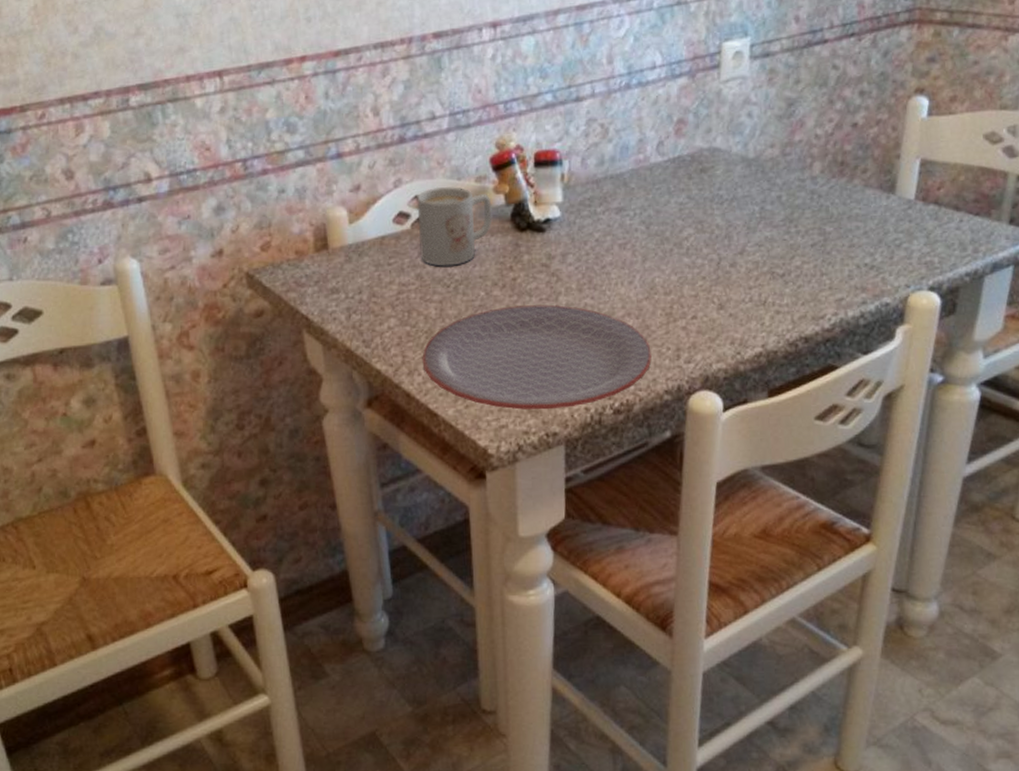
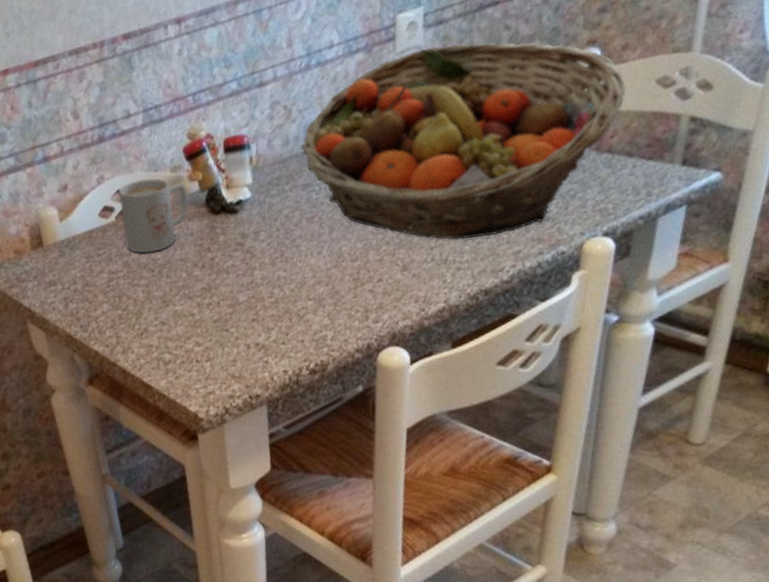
plate: present [422,304,652,410] -> none [134,279,342,377]
fruit basket: none [615,79,954,281] -> present [300,42,626,240]

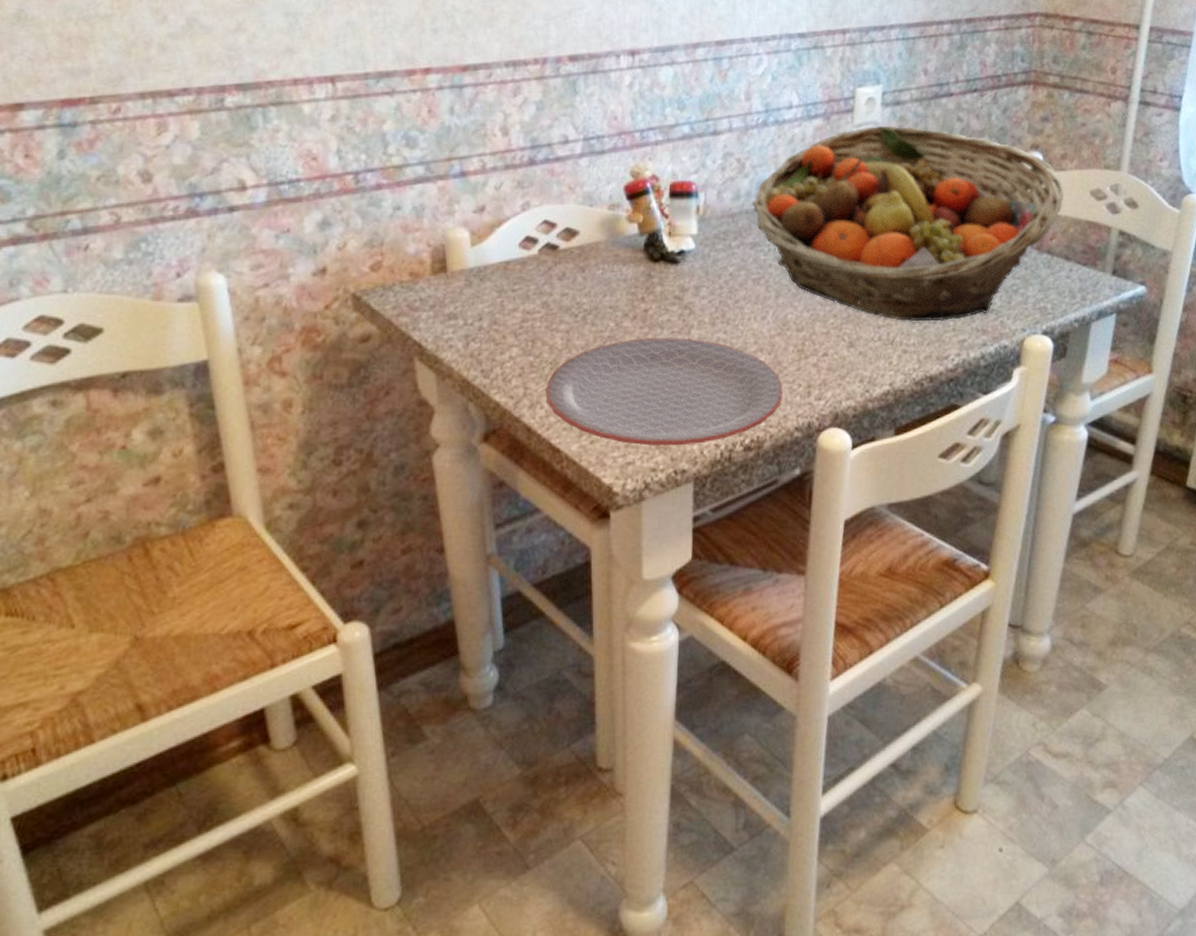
mug: present [119,178,189,253] -> none [546,213,625,295]
plate: none [134,279,342,377] -> present [545,338,783,446]

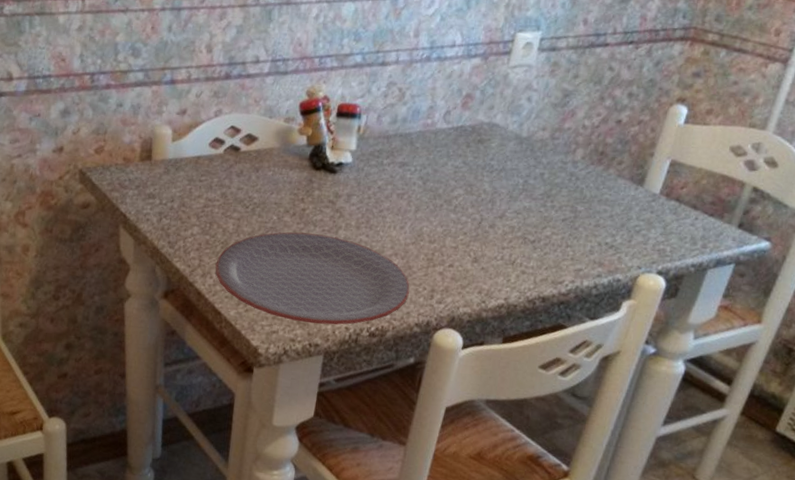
fruit basket: present [751,125,1064,321] -> none [405,68,703,250]

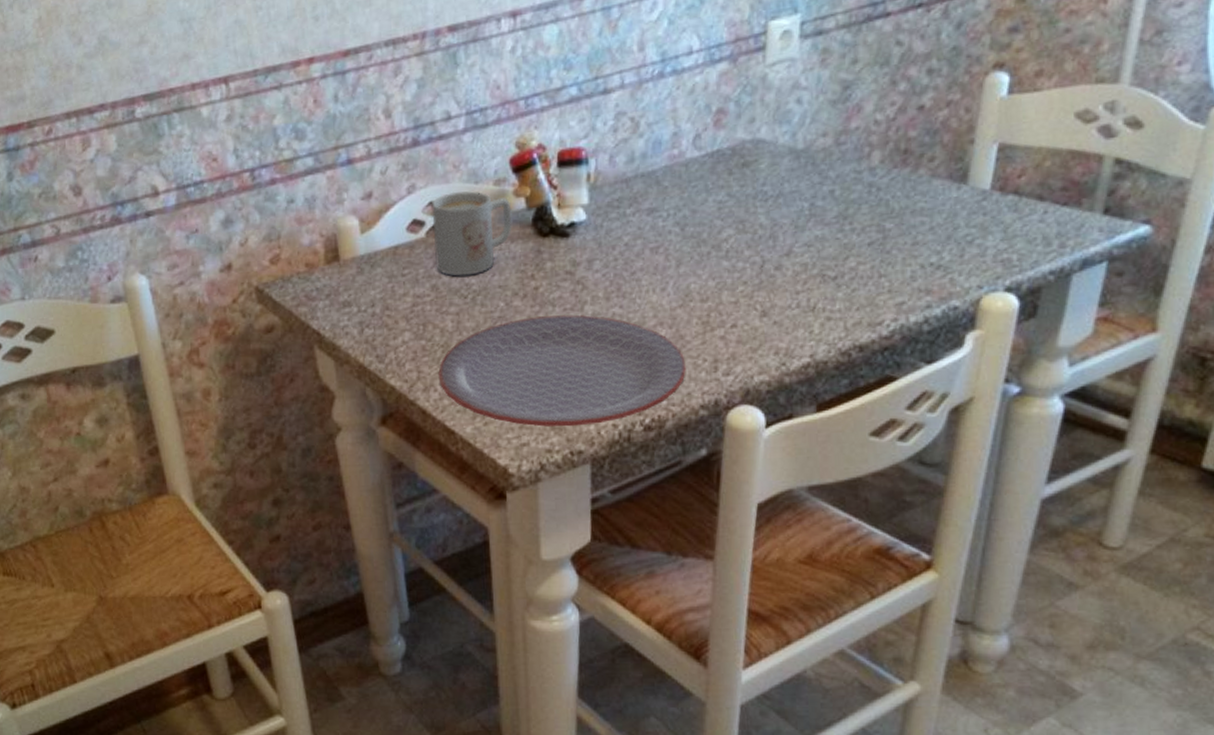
mug: none [228,121,296,191] -> present [431,191,513,276]

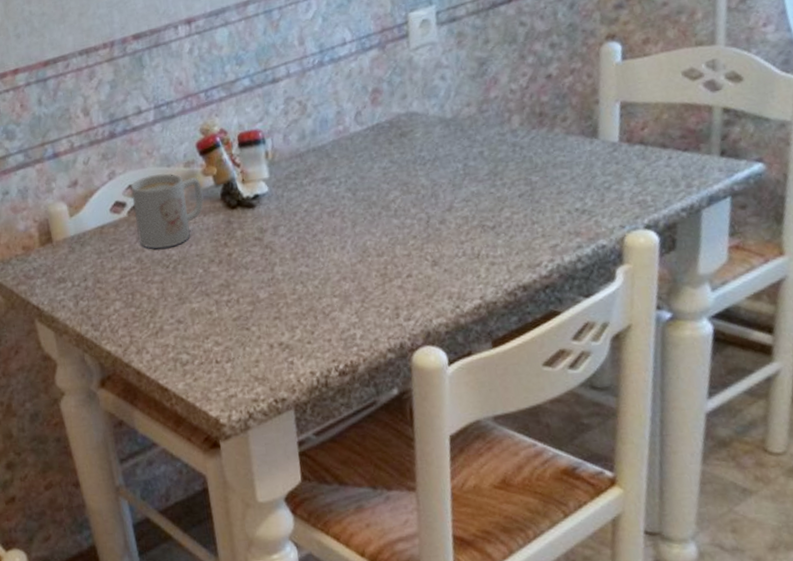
plate: present [438,314,686,427] -> none [148,275,372,379]

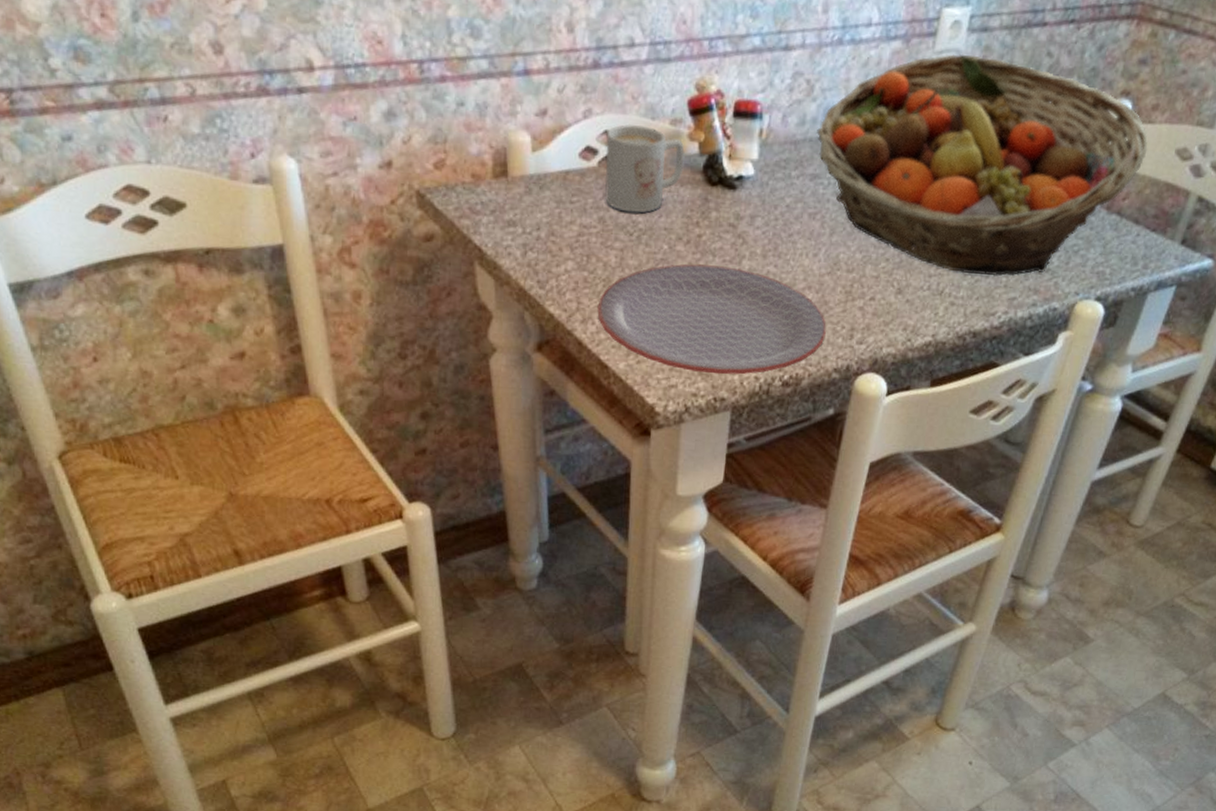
plate: none [148,275,372,379] -> present [597,264,826,375]
fruit basket: none [317,38,652,234] -> present [815,53,1148,276]

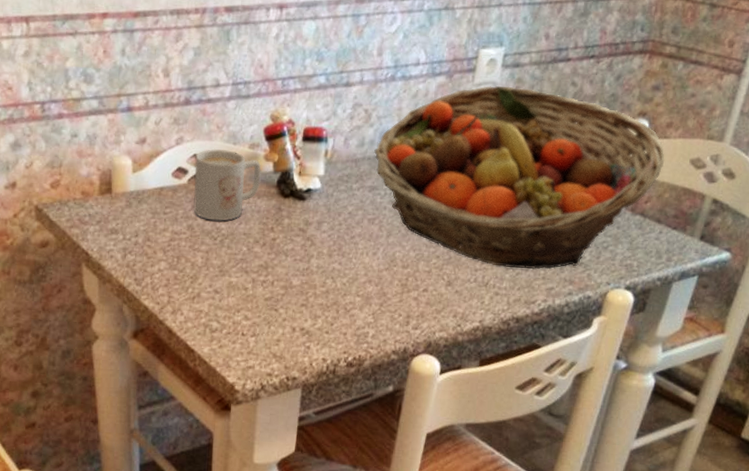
plate: present [597,264,826,375] -> none [185,263,385,357]

